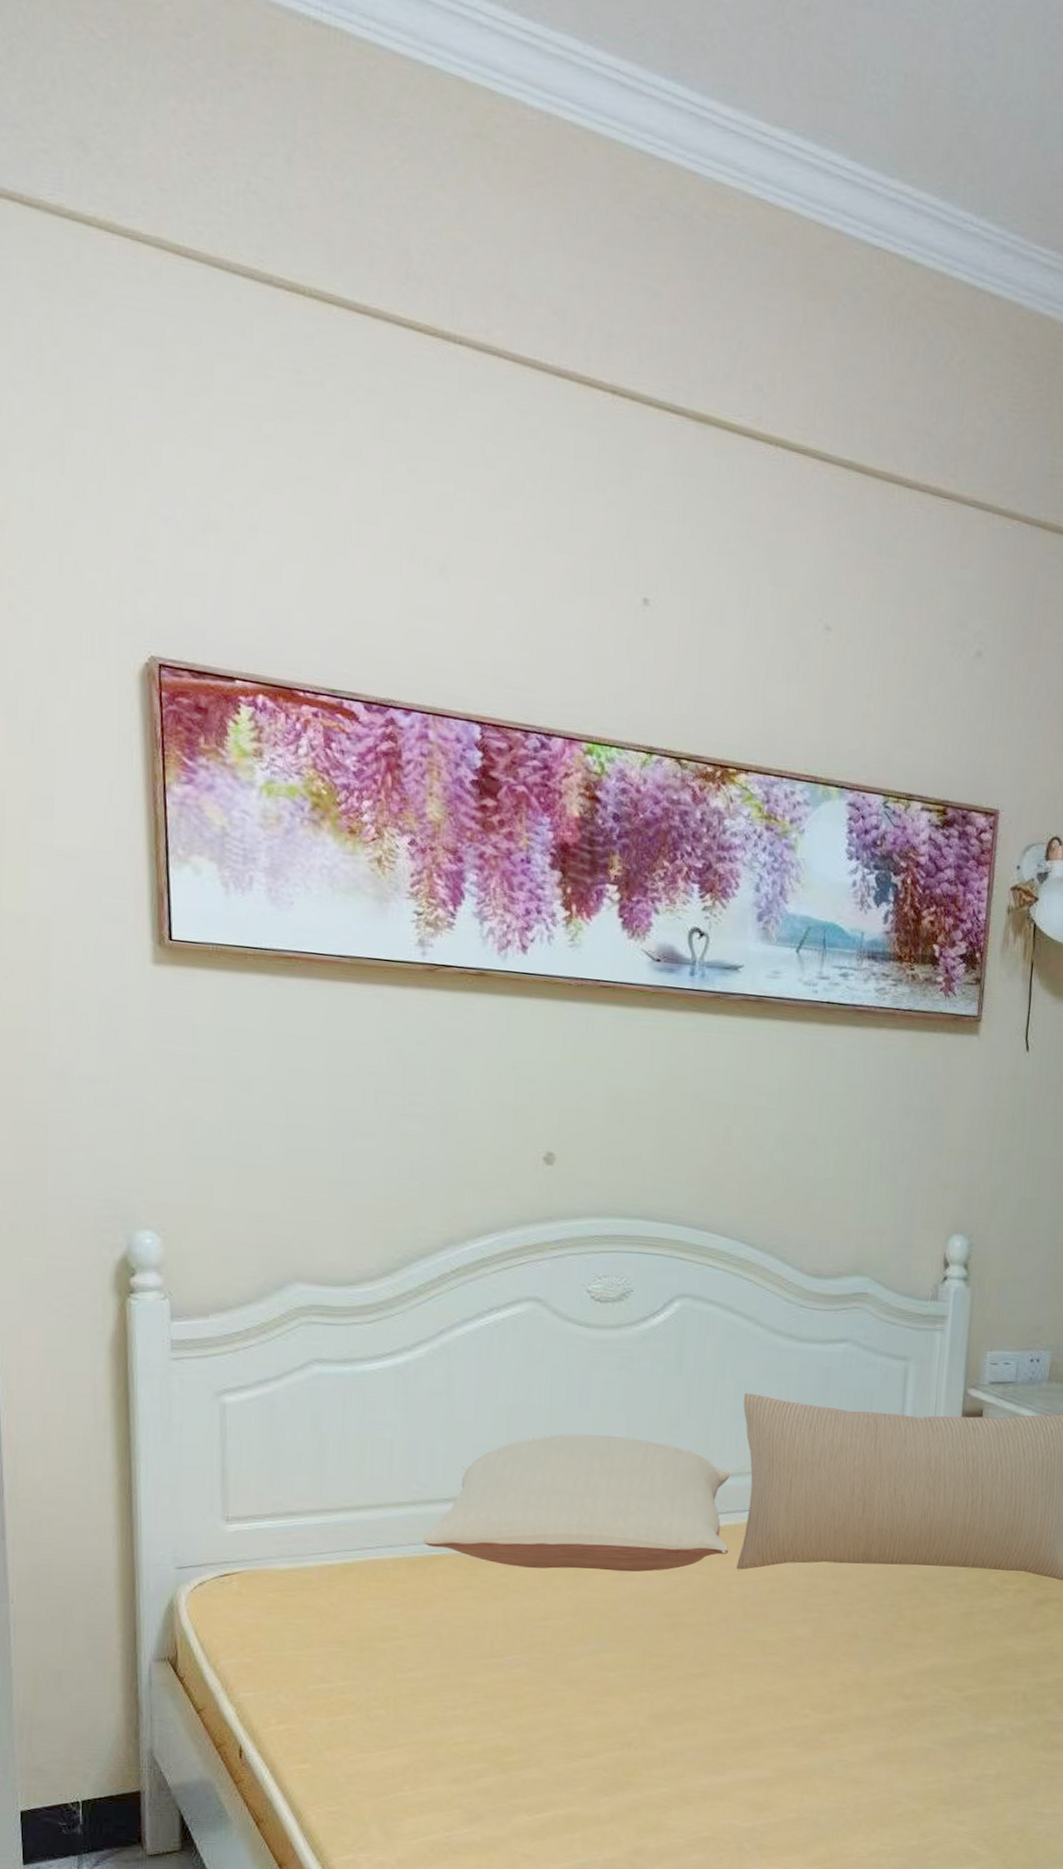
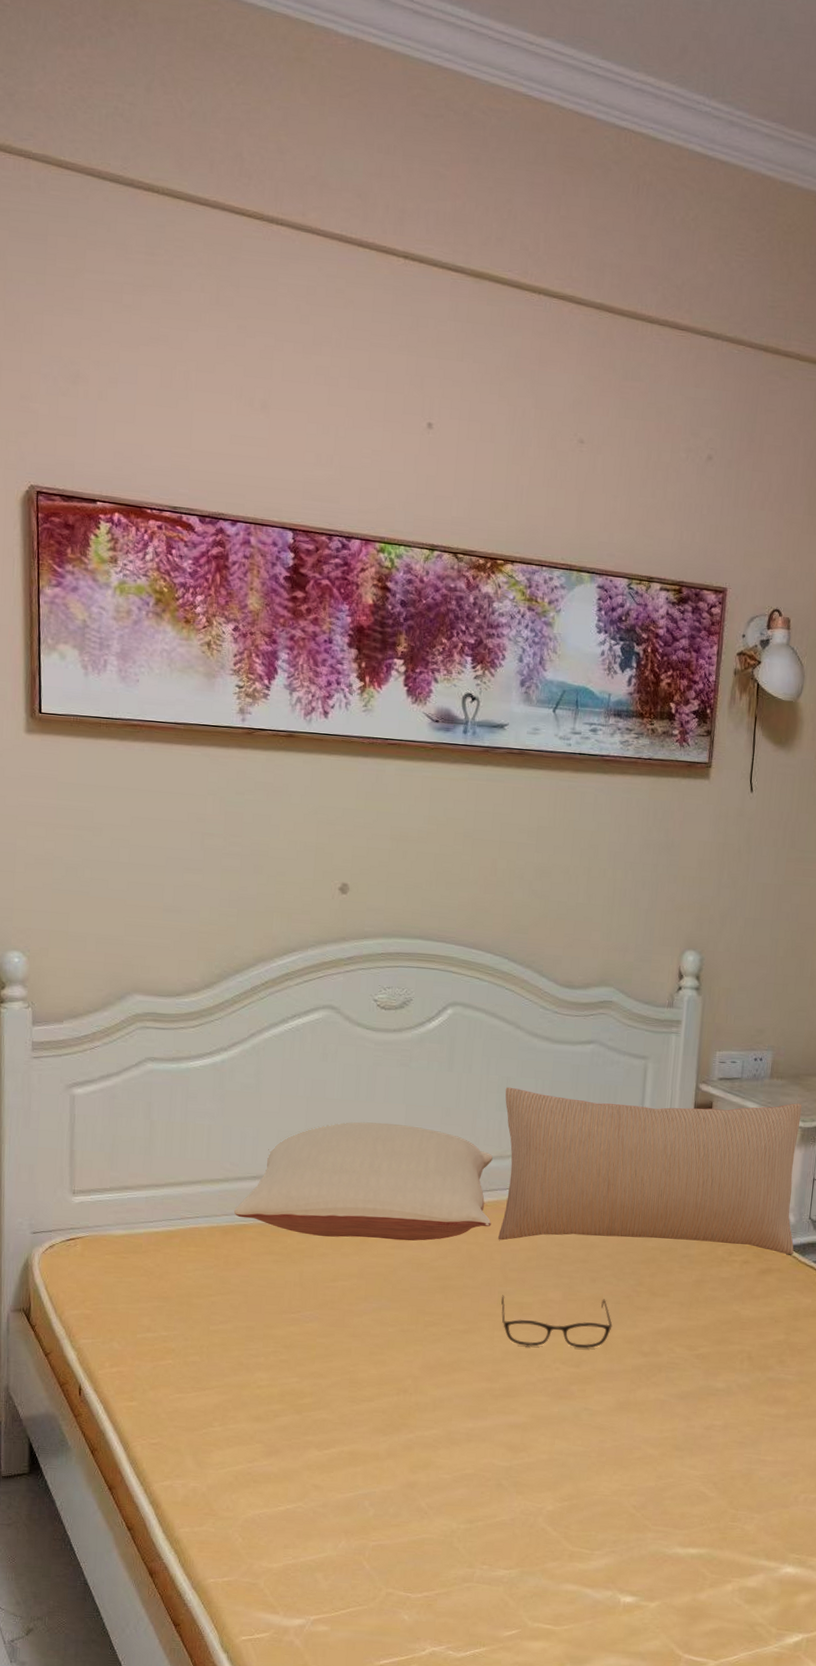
eyeglasses: none [740,1632,870,1692] -> present [500,1295,613,1348]

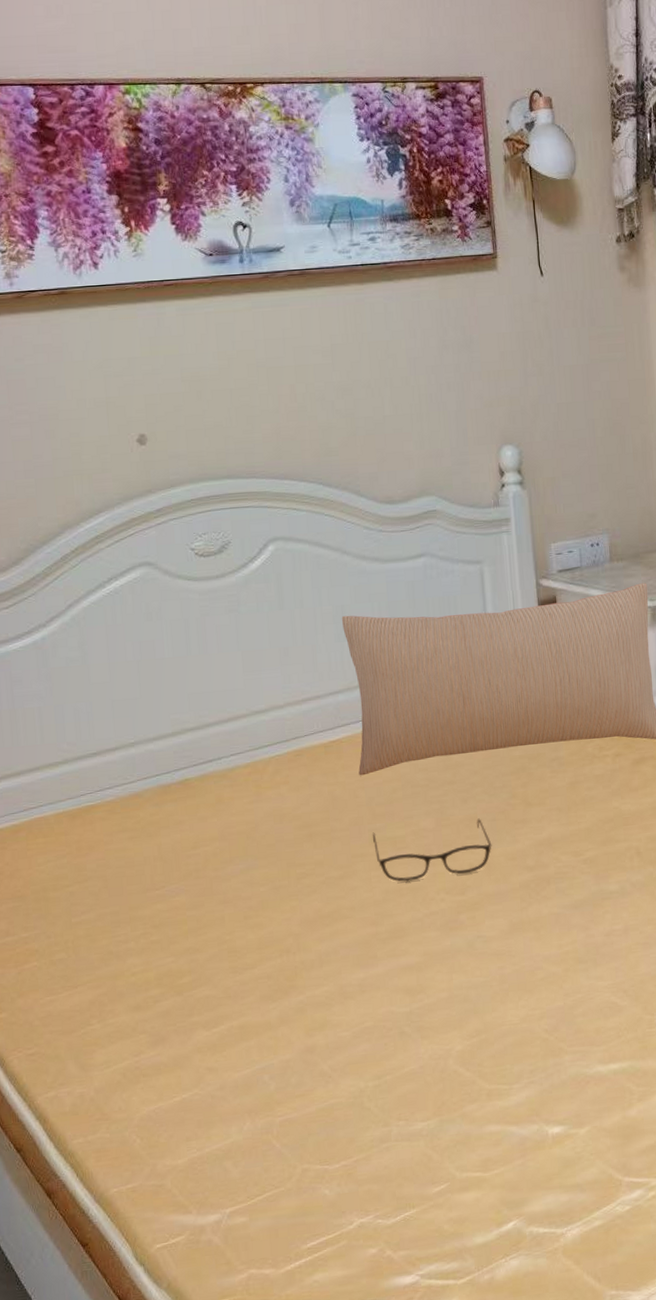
pillow: present [233,1122,493,1241] -> none [78,672,350,805]

